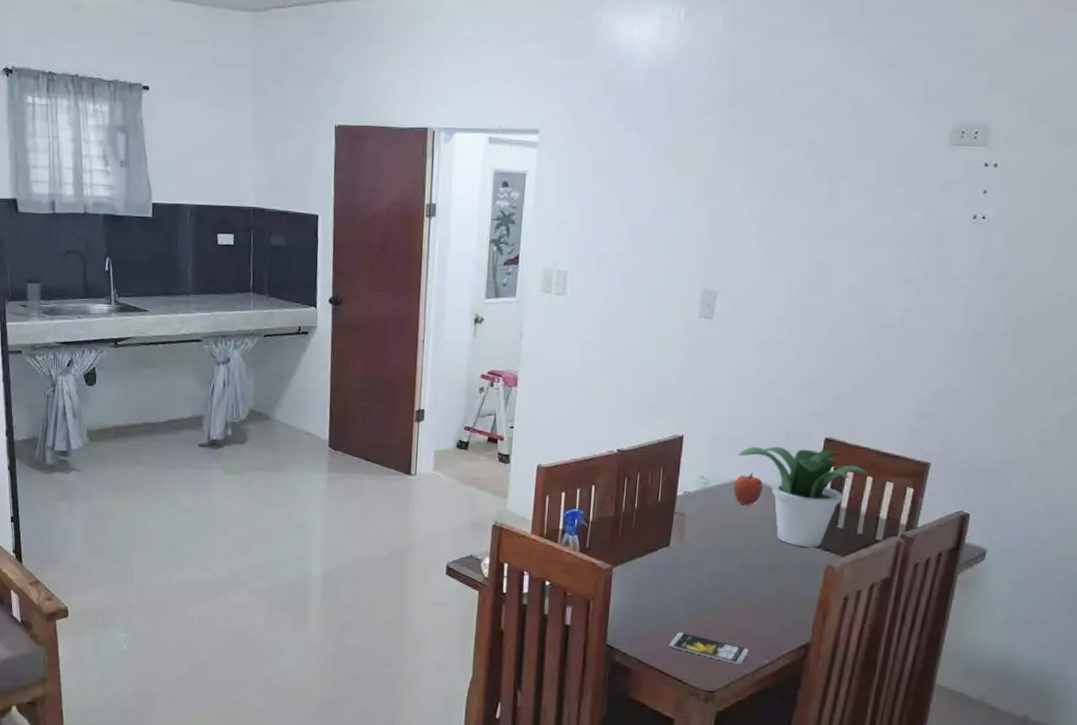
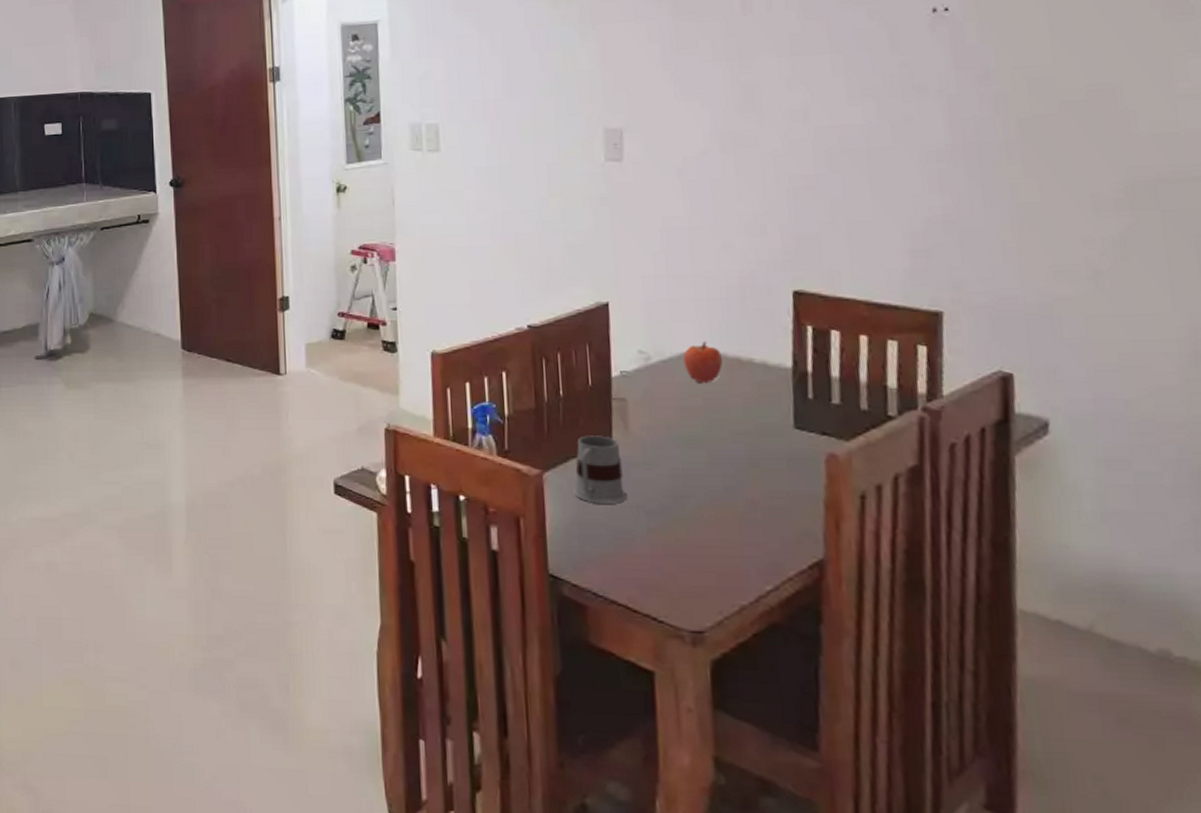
mug: none [634,540,675,594] -> present [573,435,626,504]
smartphone: present [669,632,749,665] -> none [631,553,742,593]
potted plant: present [738,446,869,547] -> none [683,305,862,431]

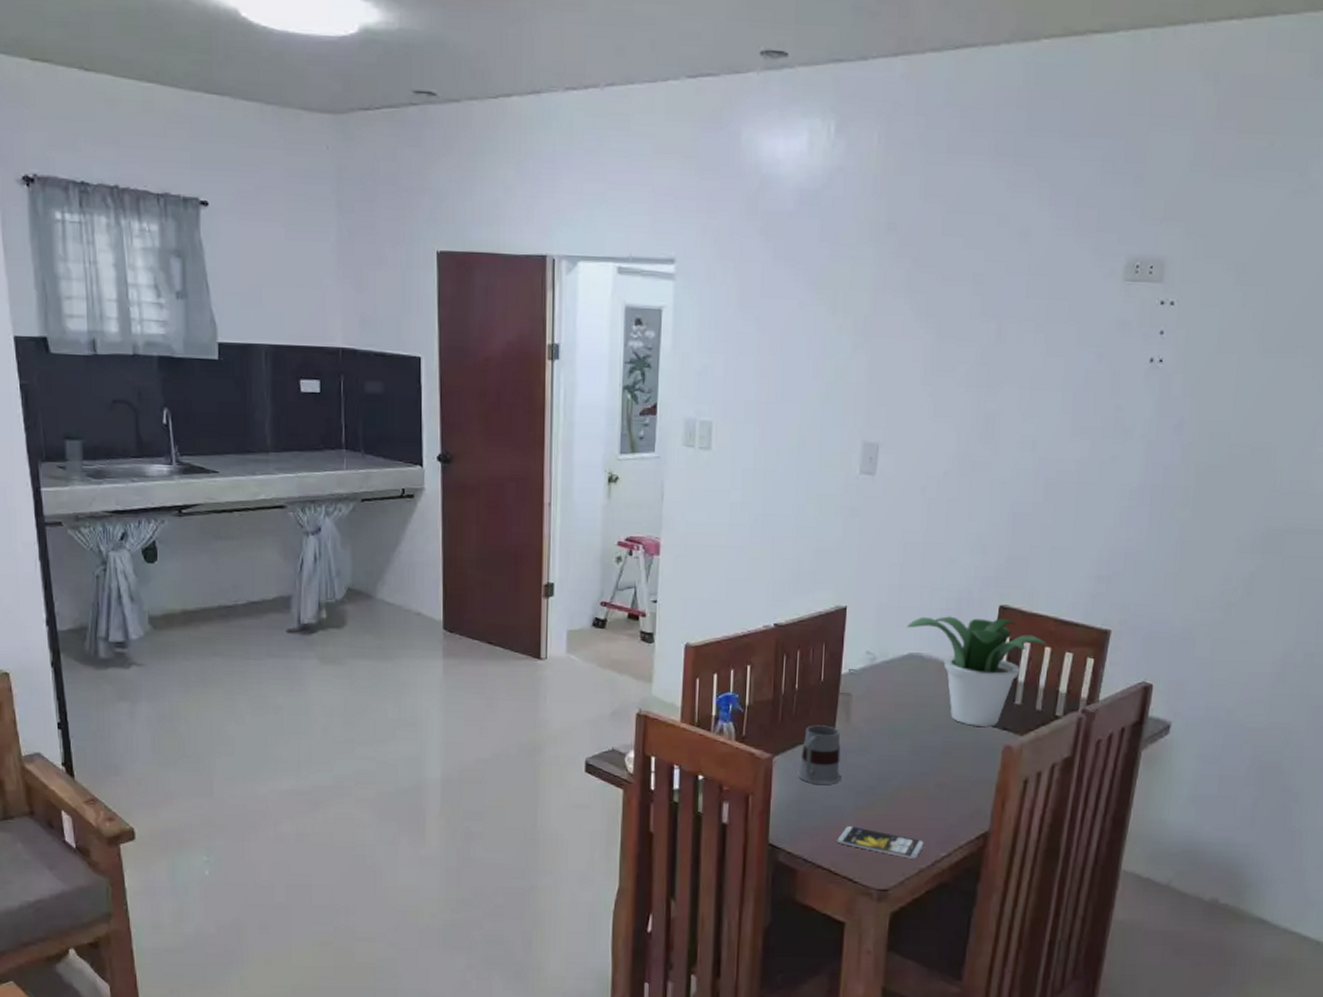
smartphone: none [631,553,742,593] -> present [837,826,924,859]
potted plant: none [683,305,862,431] -> present [907,616,1047,726]
apple: present [683,341,723,384] -> none [902,646,934,683]

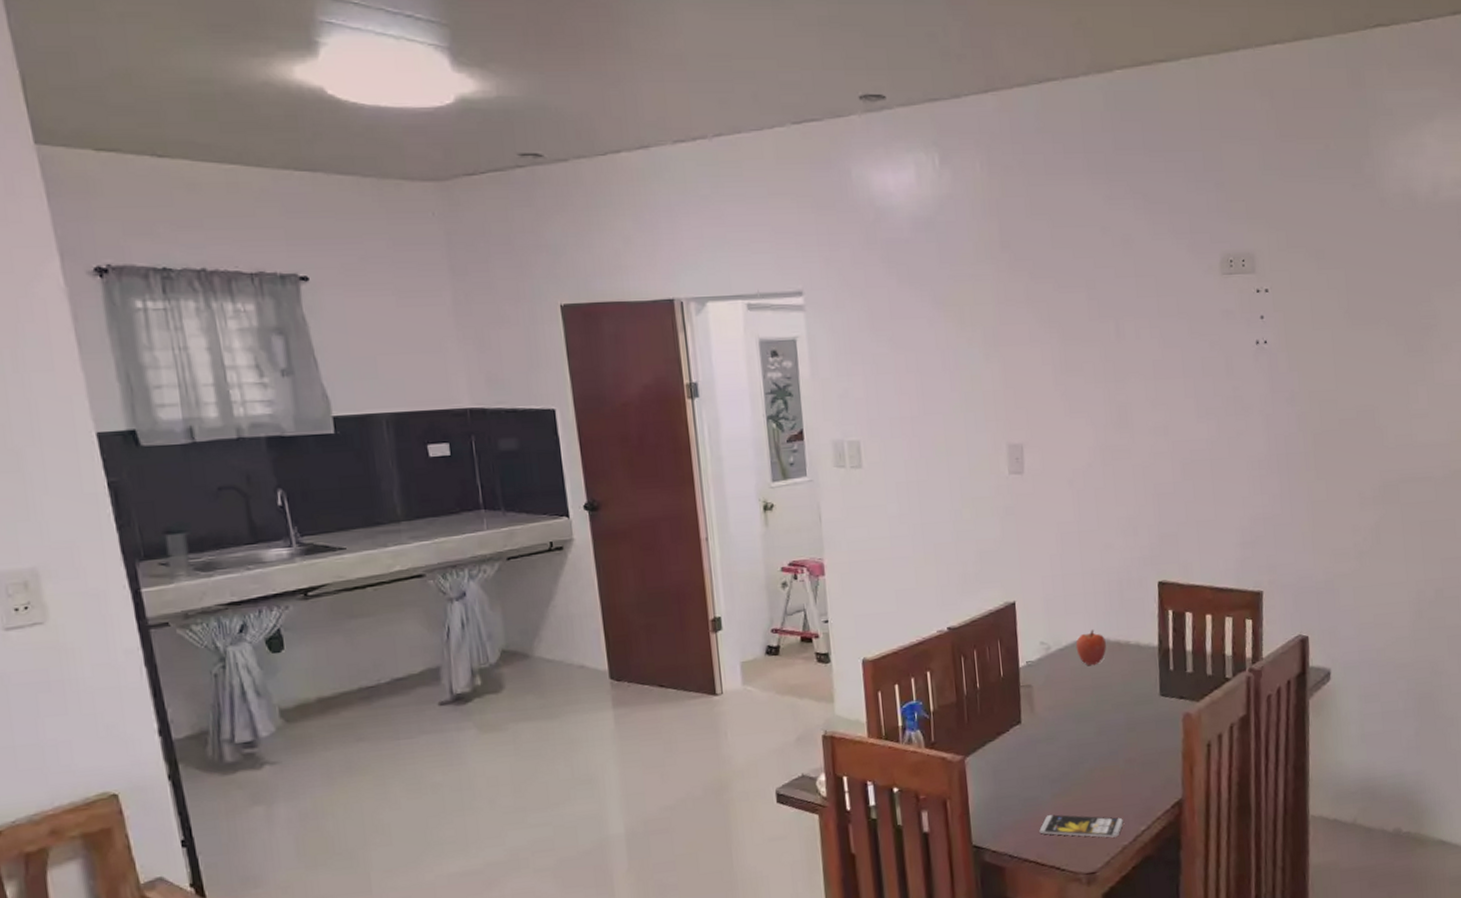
mug: present [797,725,841,784] -> none [991,719,1034,779]
apple: none [902,646,934,683] -> present [1075,629,1106,666]
potted plant: present [907,616,1047,726] -> none [1075,593,1208,700]

